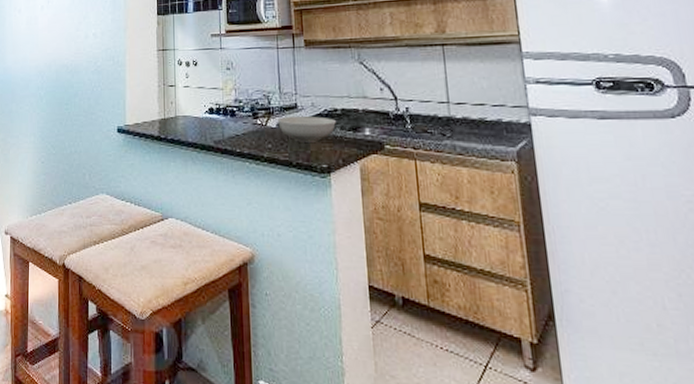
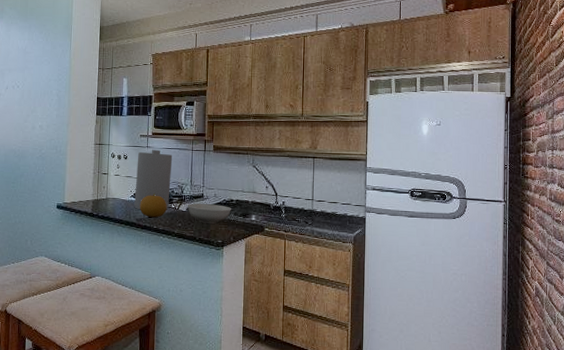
paper towel holder: none [209,51,254,130] -> present [134,150,173,211]
fruit: none [216,106,251,139] -> present [139,193,167,218]

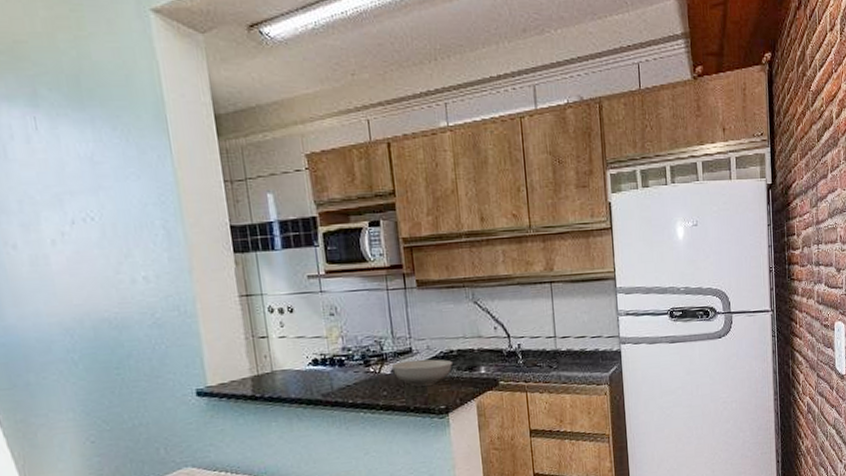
paper towel holder: present [134,150,173,211] -> none [308,294,366,382]
fruit: present [139,193,167,218] -> none [322,355,364,391]

